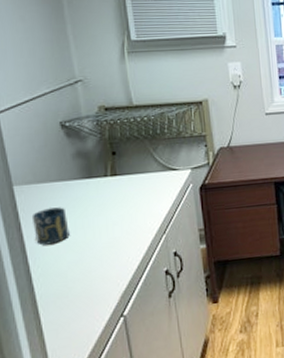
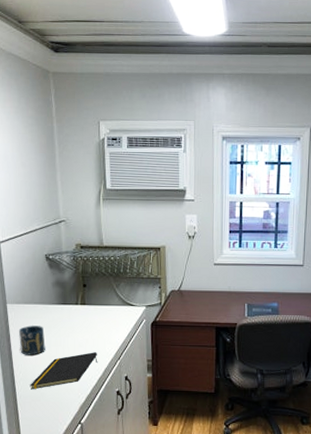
notepad: none [52,229,139,286] -> present [30,352,98,390]

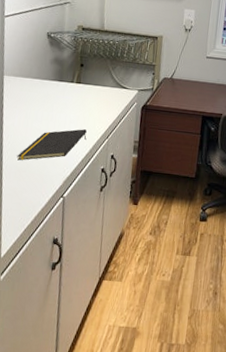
cup: present [18,325,46,355] -> none [11,98,38,127]

